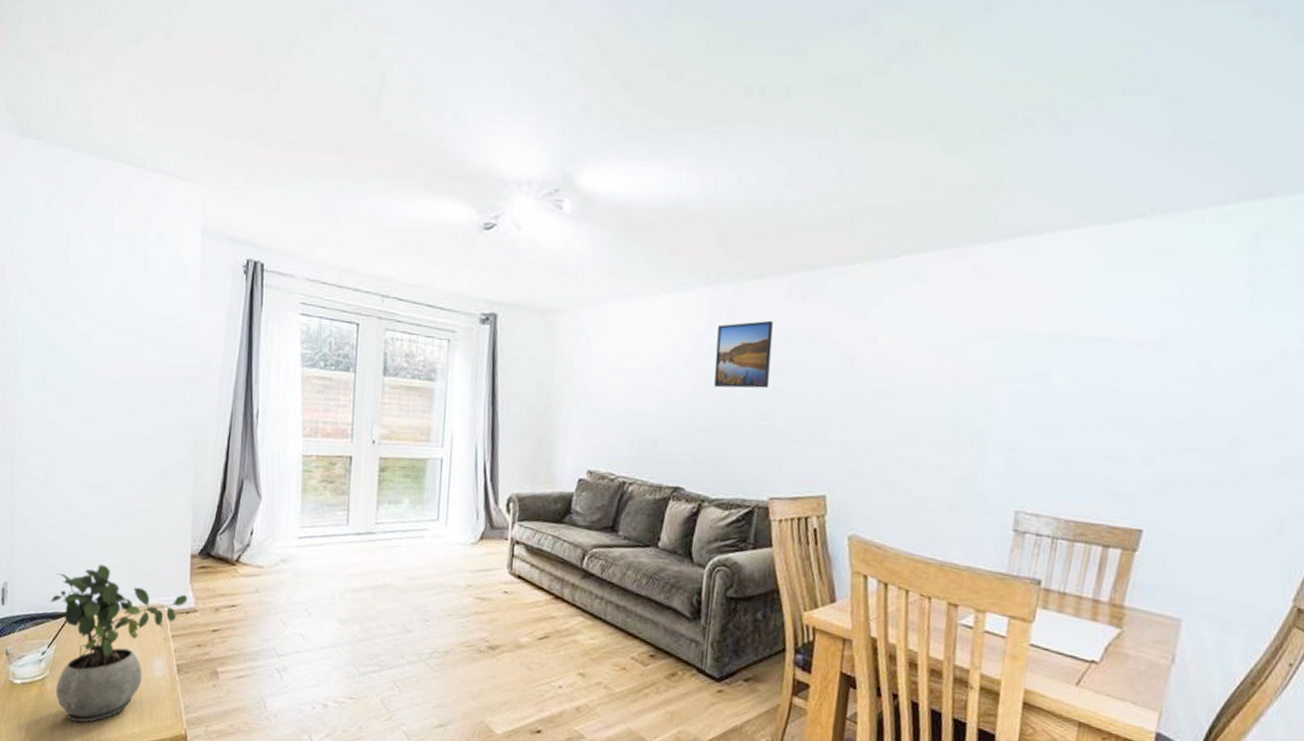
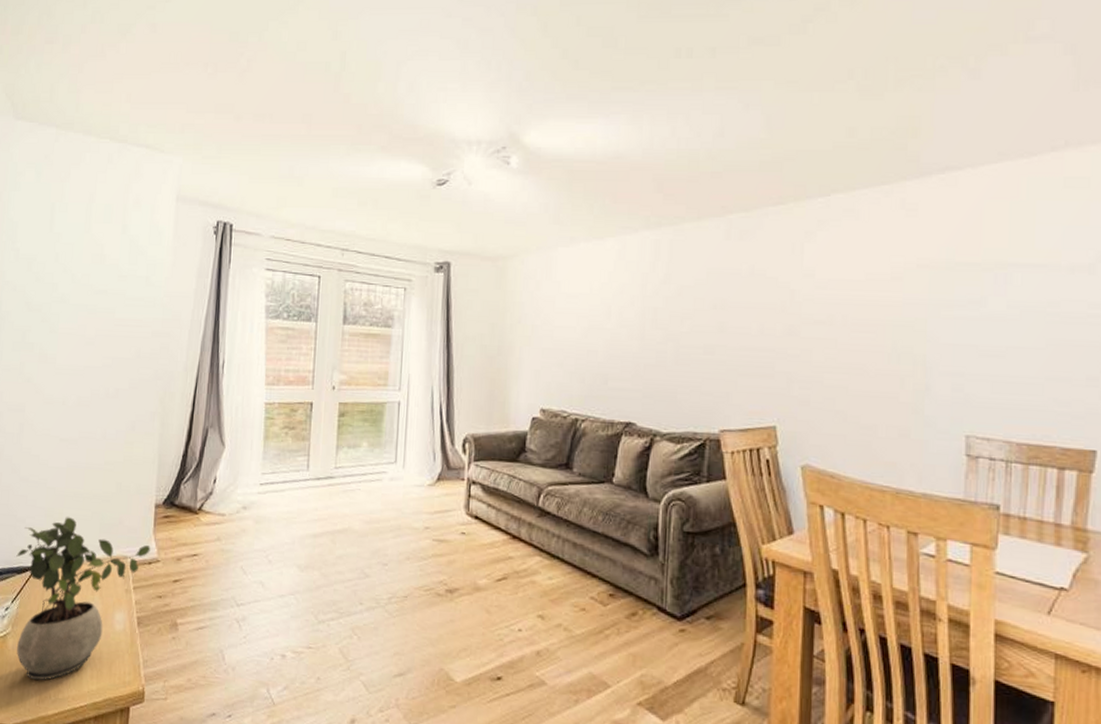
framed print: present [714,320,774,389] -> none [659,259,714,325]

